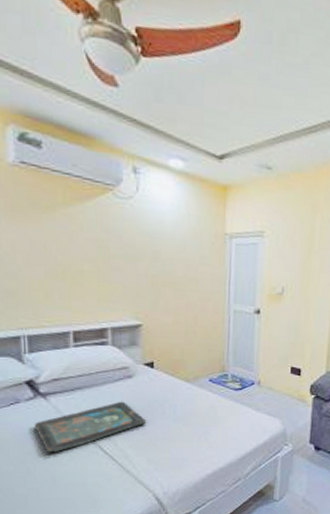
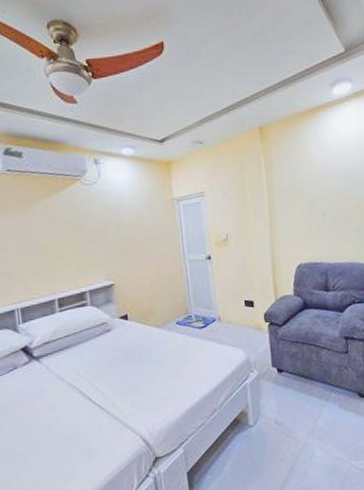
decorative tray: present [34,401,146,453] -> none [30,353,126,411]

